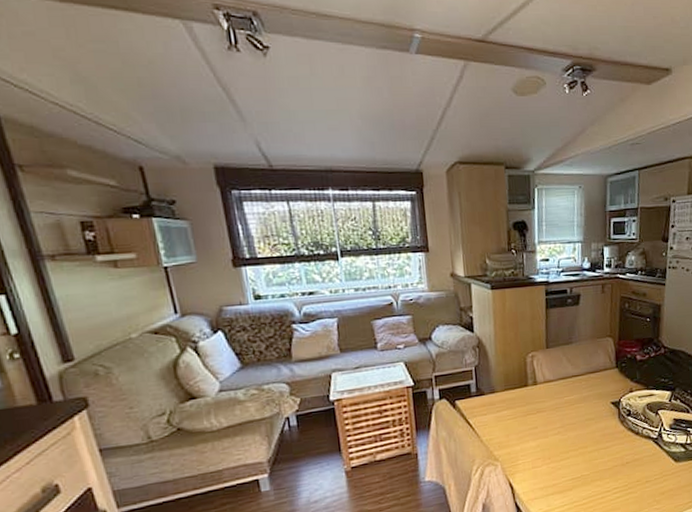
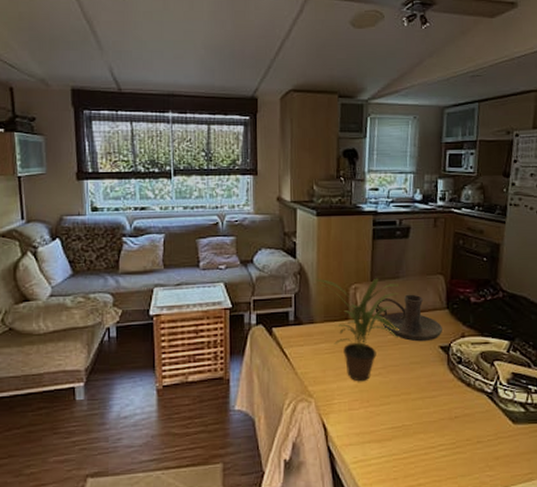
potted plant: none [493,344,574,442] -> present [315,278,399,382]
candle holder: none [551,357,614,401] -> present [375,294,443,342]

